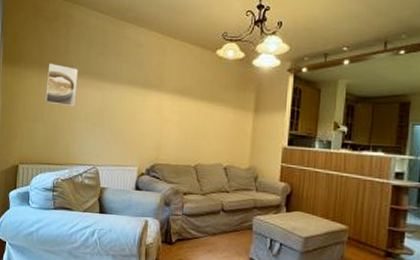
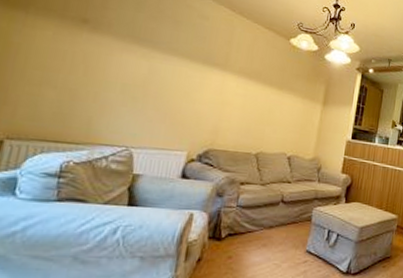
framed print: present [45,63,78,107] -> none [62,15,119,74]

